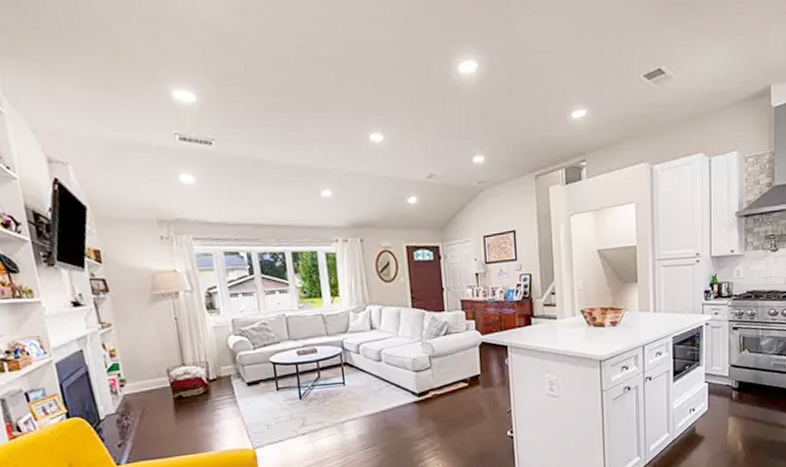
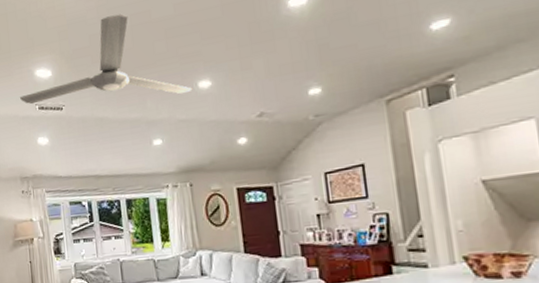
ceiling fan: none [152,41,364,145] -> present [20,14,193,105]

